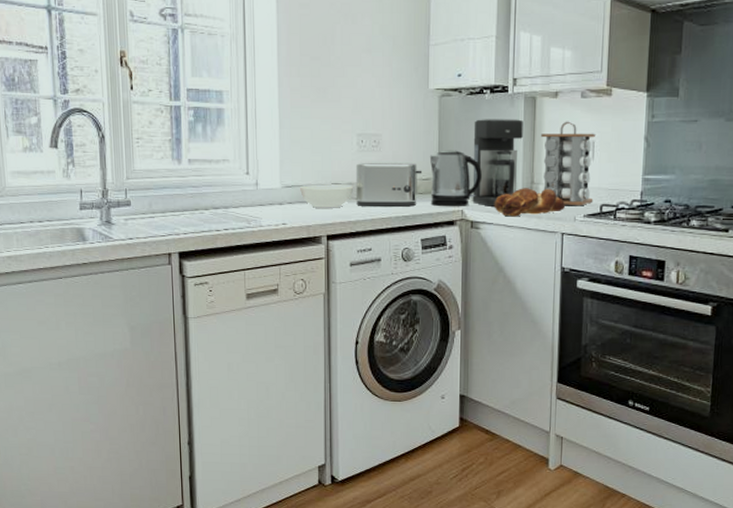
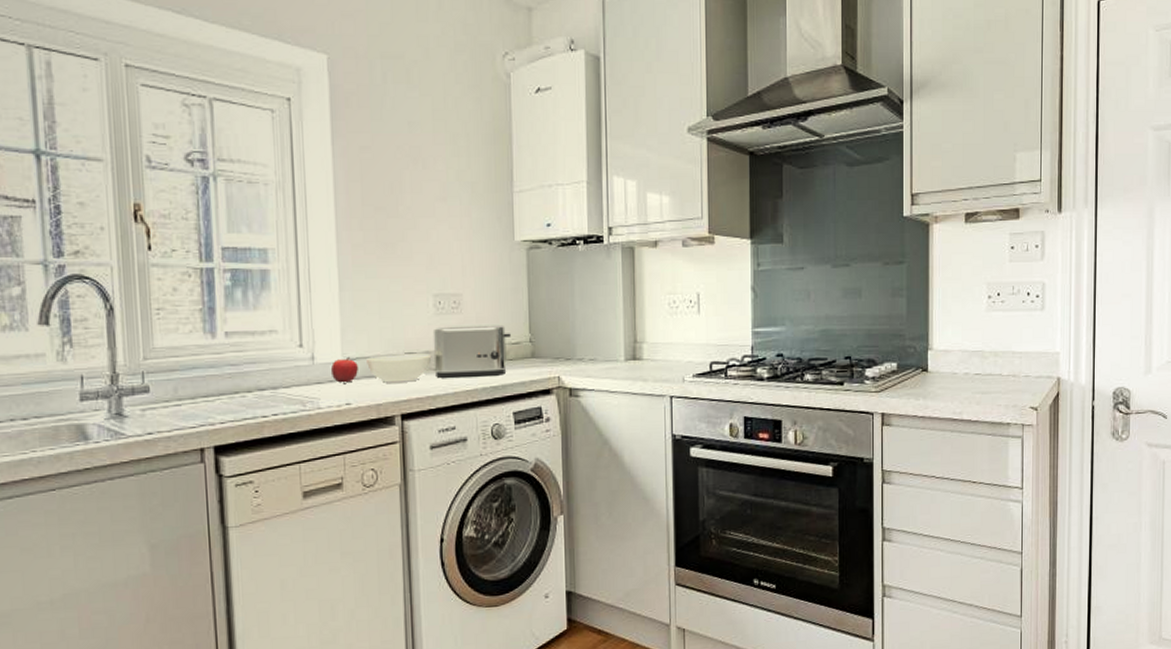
fruit: none [272,184,293,206] -> present [331,356,358,383]
kettle: present [429,150,483,207] -> none [518,308,580,374]
coffee maker: present [472,119,523,207] -> none [567,272,622,371]
bread loaf: present [494,188,566,217] -> none [594,347,673,381]
spice rack: present [541,121,595,206] -> none [642,272,701,366]

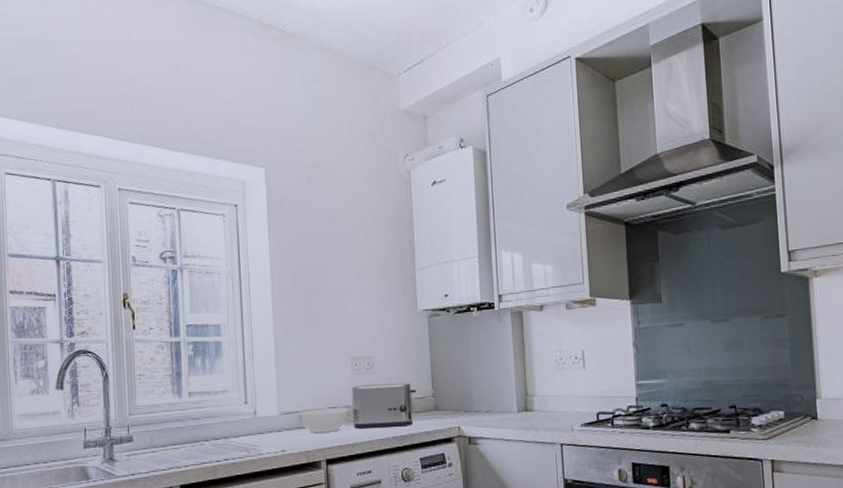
fruit: present [331,356,358,383] -> none [270,411,291,433]

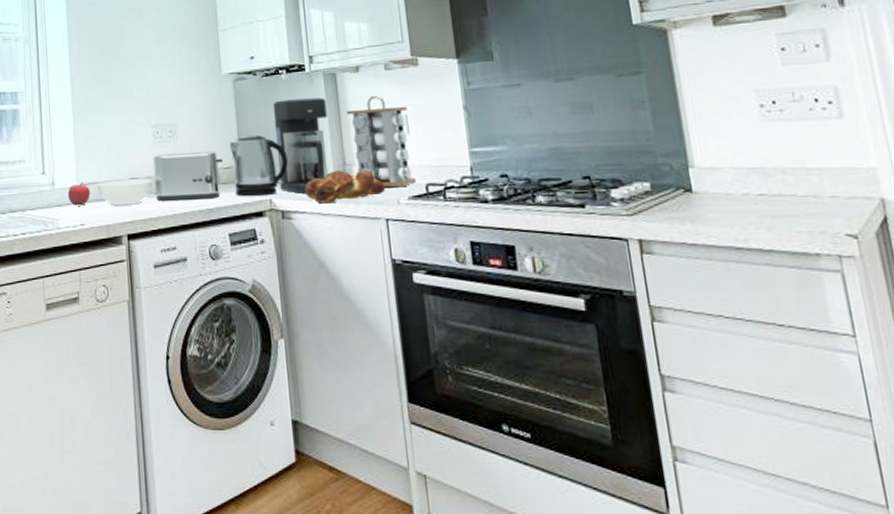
fruit: none [270,411,291,433] -> present [68,182,90,206]
kettle: none [422,367,477,425] -> present [229,134,289,197]
coffee maker: none [463,334,513,421] -> present [272,97,329,194]
bread loaf: none [490,399,562,430] -> present [304,169,386,204]
spice rack: none [531,332,588,417] -> present [347,95,415,188]

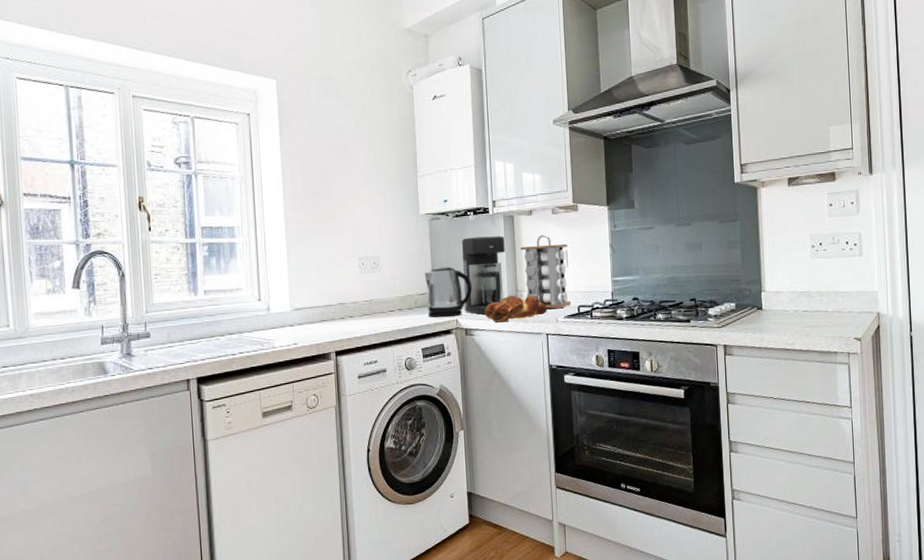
fruit: present [68,182,90,206] -> none [282,307,302,328]
bowl: present [96,179,153,206] -> none [307,304,358,327]
toaster: present [152,151,224,202] -> none [358,280,419,323]

